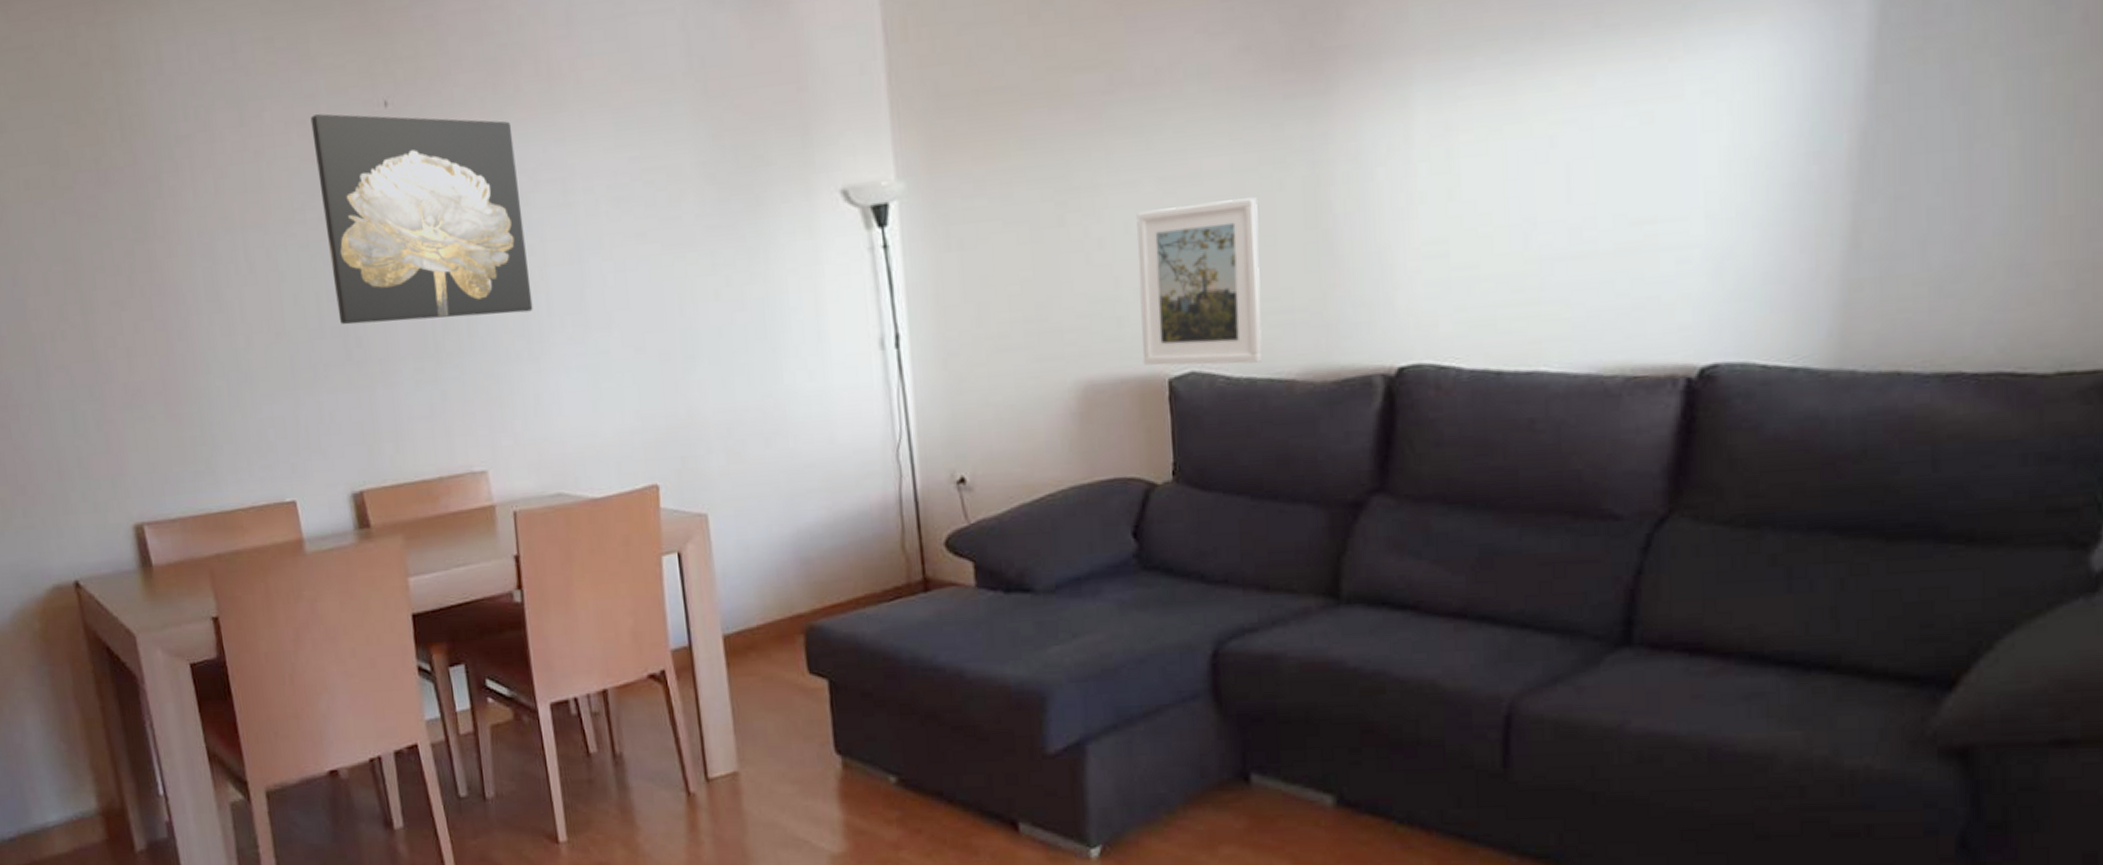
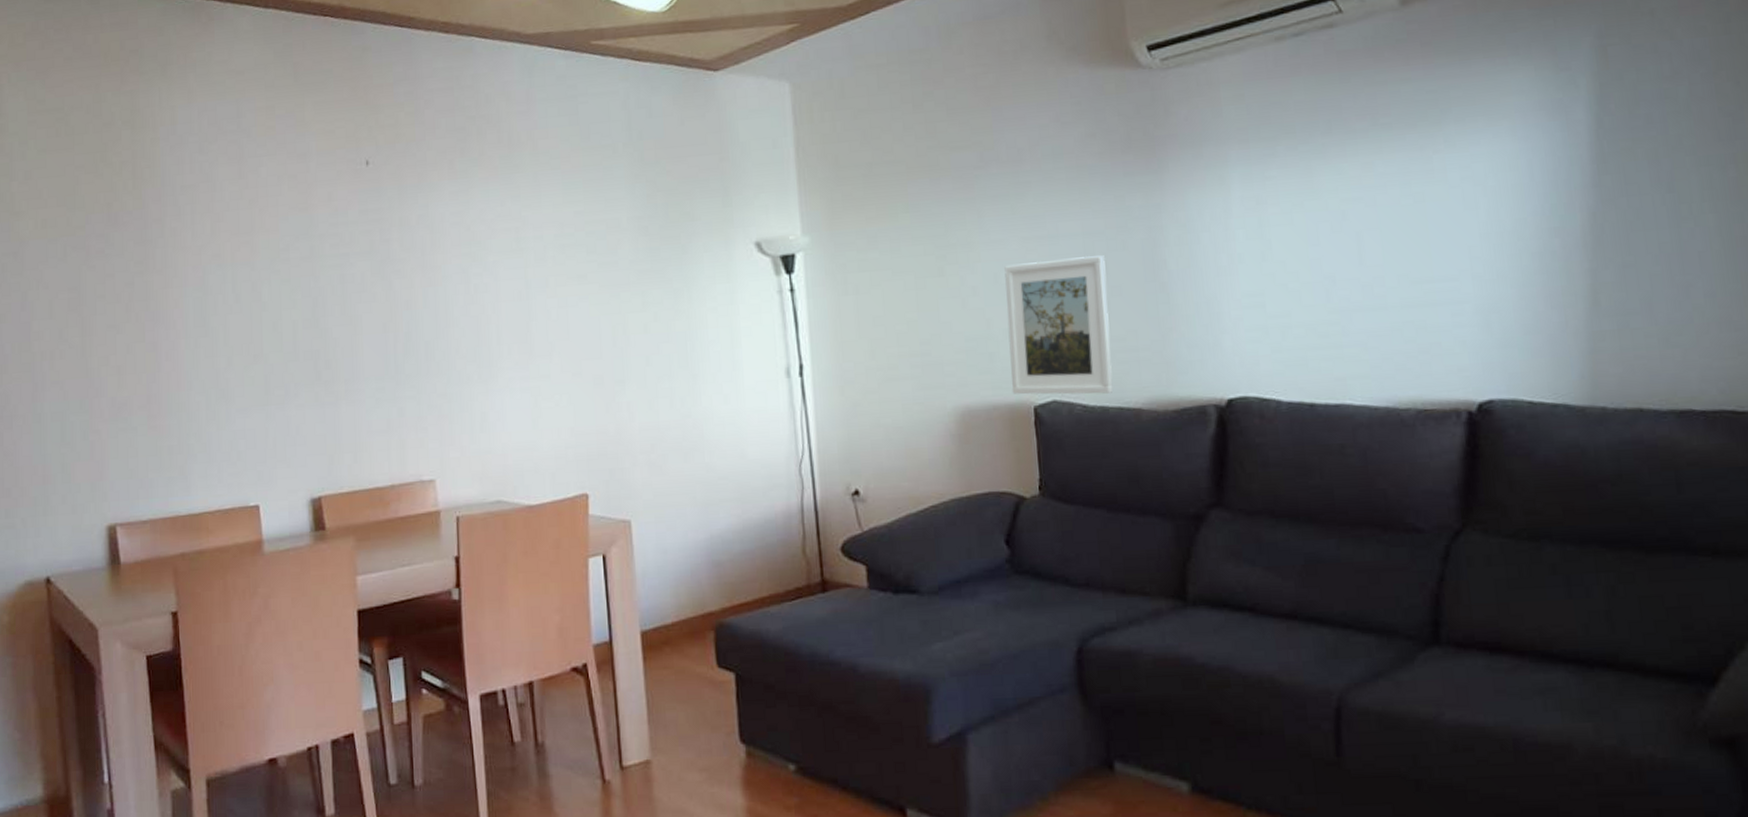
wall art: present [310,113,533,325] -> none [301,170,485,349]

